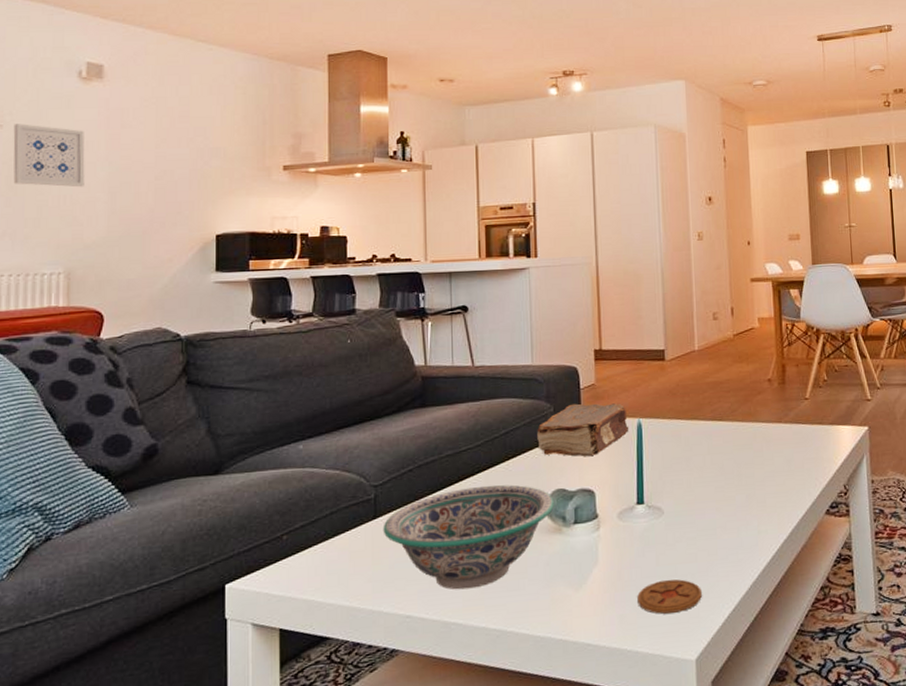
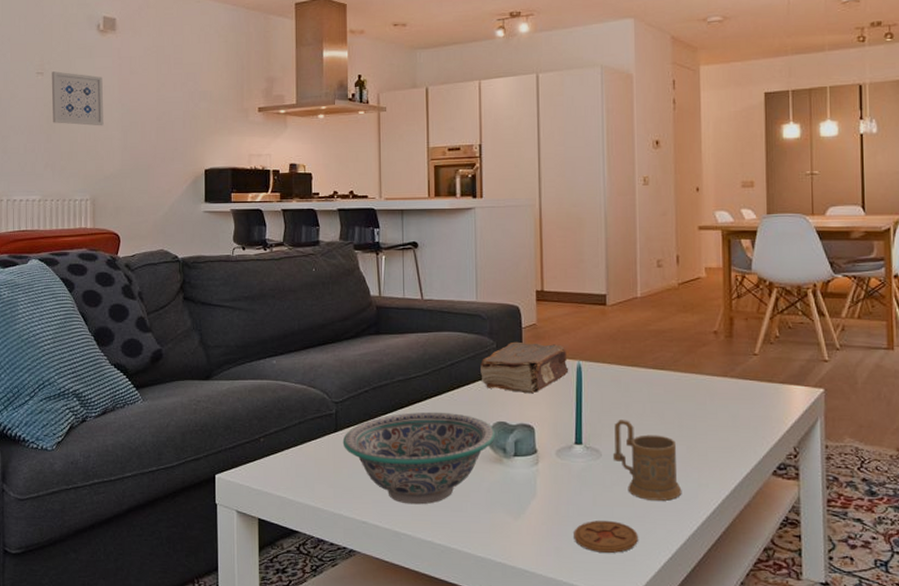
mug: none [674,474,743,554] -> present [612,420,682,501]

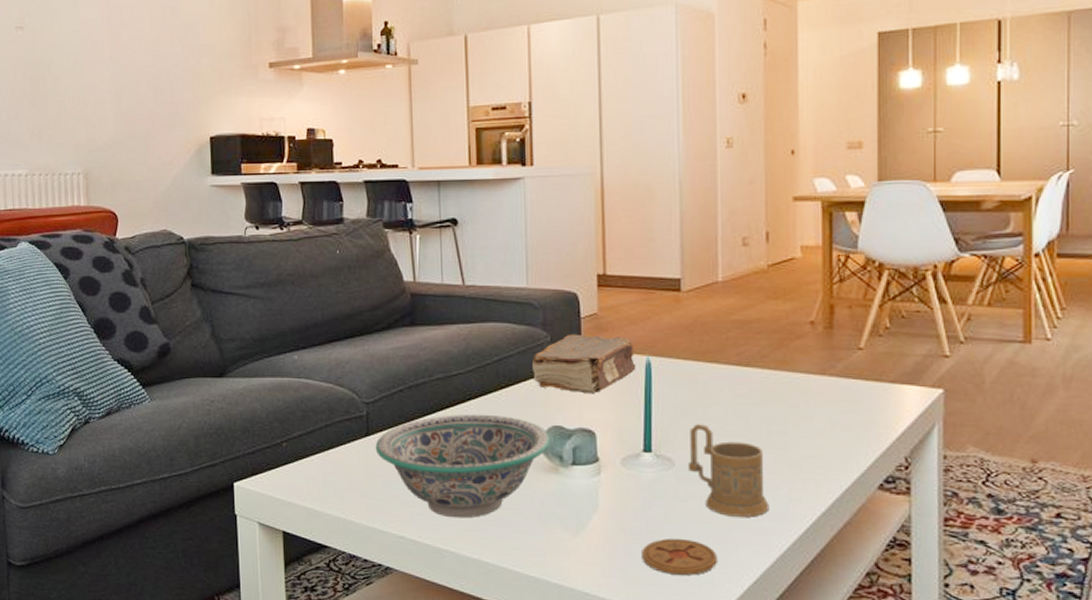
wall art: present [51,71,104,126] -> none [32,25,94,88]

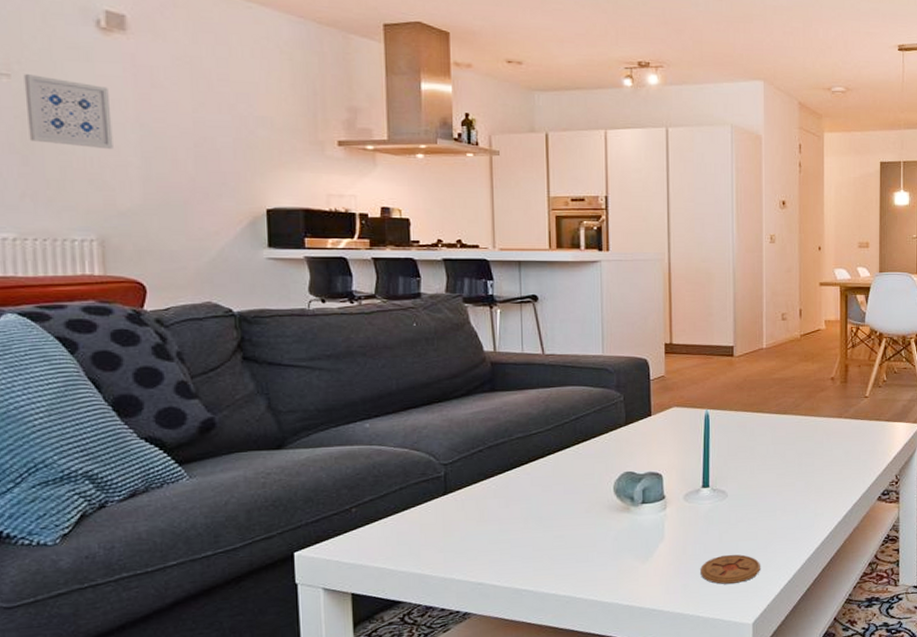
wall art: none [32,25,94,88] -> present [23,74,113,150]
decorative bowl: present [375,414,550,518] -> none [453,466,623,561]
book: present [532,334,636,394] -> none [607,393,697,444]
mug: present [687,424,770,517] -> none [738,462,800,533]

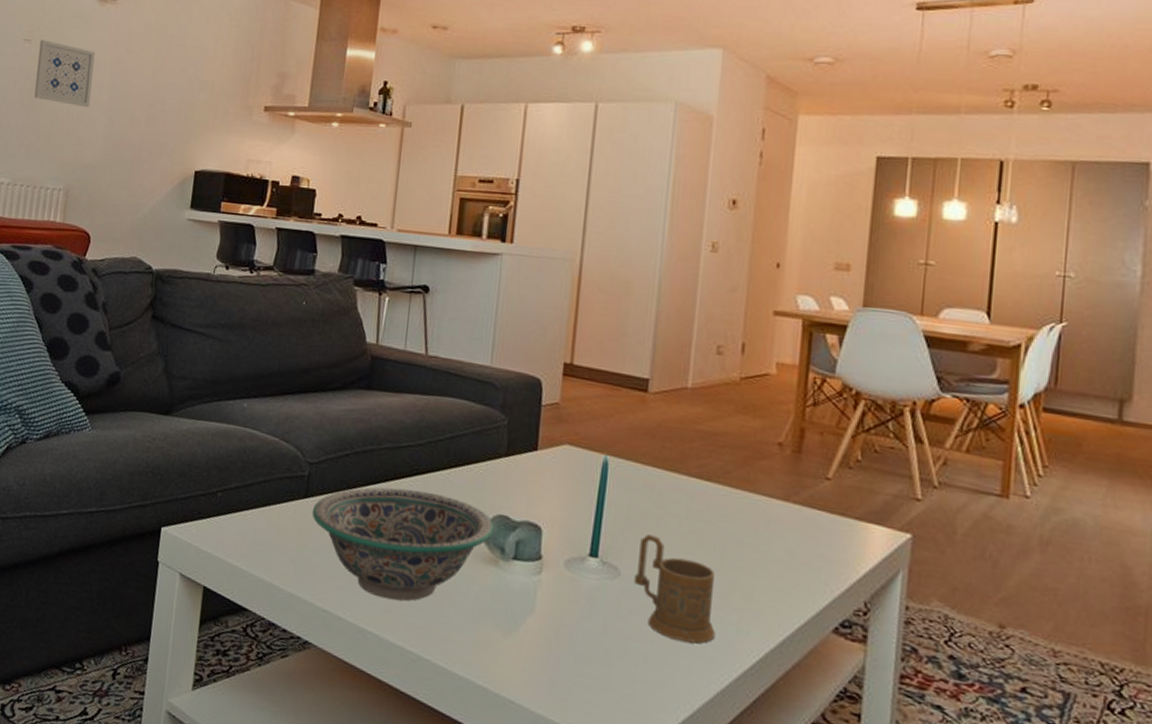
decorative bowl: none [453,466,623,561] -> present [312,487,494,601]
coaster: present [700,554,760,584] -> none [574,653,654,698]
mug: none [738,462,800,533] -> present [633,534,716,644]

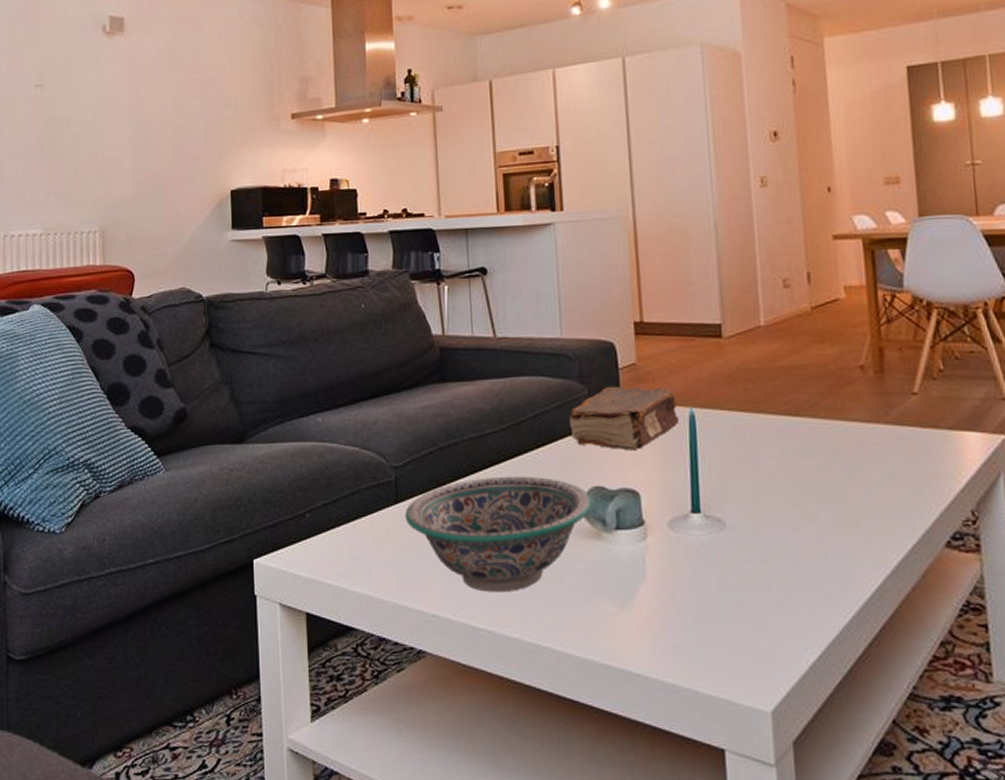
wall art: present [34,40,95,108] -> none [52,82,113,145]
book: none [485,420,593,487] -> present [569,386,680,451]
mug: present [633,534,716,644] -> none [739,480,831,582]

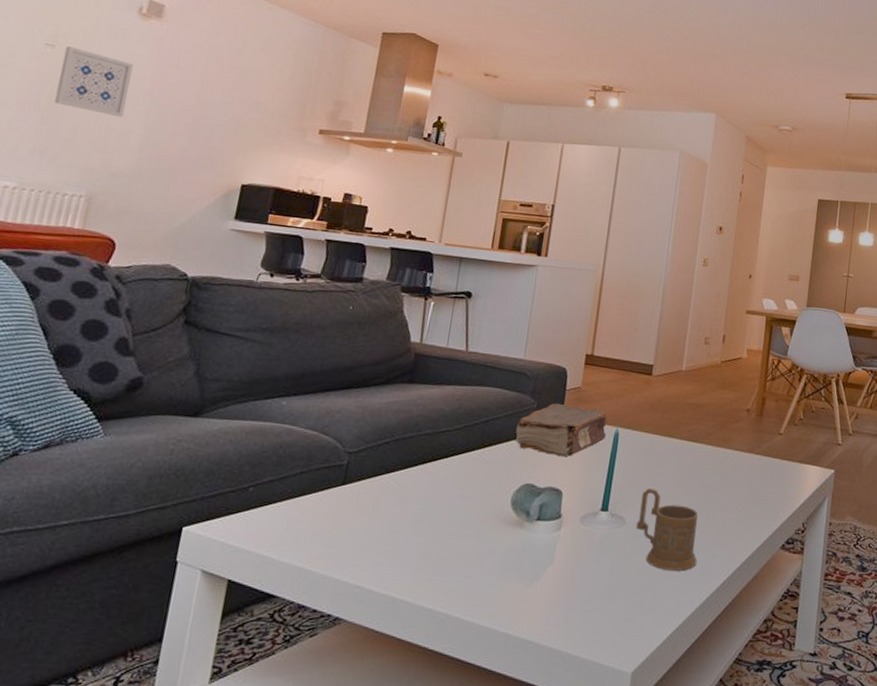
wall art: none [52,82,113,145] -> present [54,46,133,118]
decorative bowl: present [404,476,592,593] -> none [349,468,522,569]
mug: none [739,480,831,582] -> present [635,488,698,571]

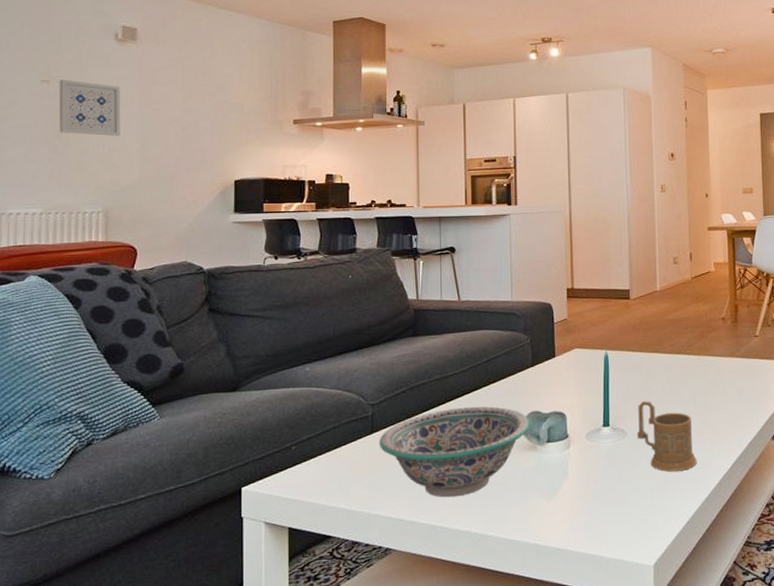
decorative bowl: none [349,468,522,569] -> present [379,406,530,498]
book: present [516,403,607,457] -> none [515,336,597,384]

